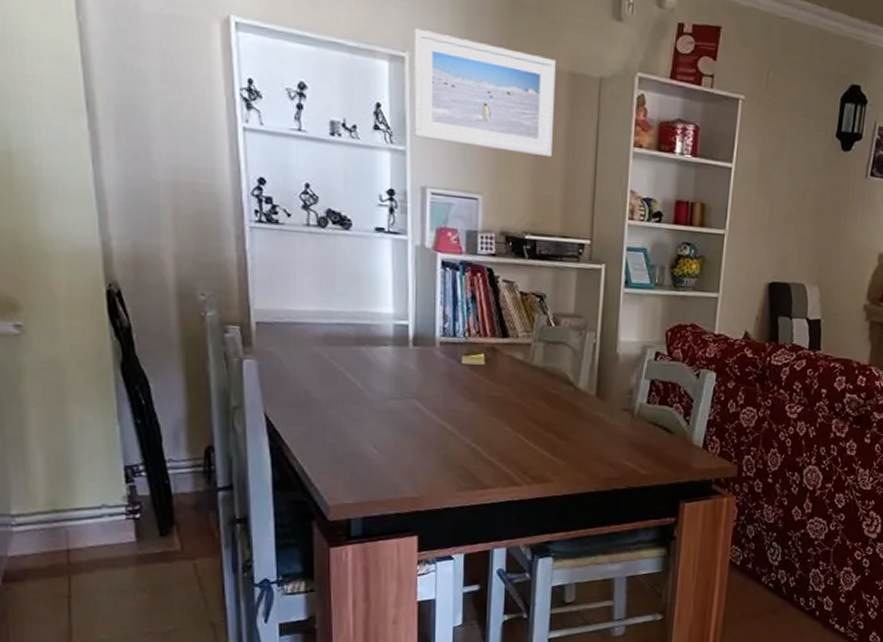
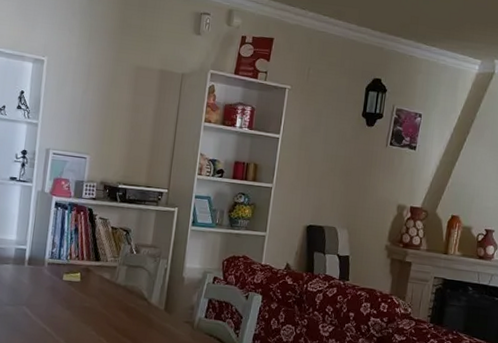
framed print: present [413,29,556,158] -> none [45,42,151,129]

